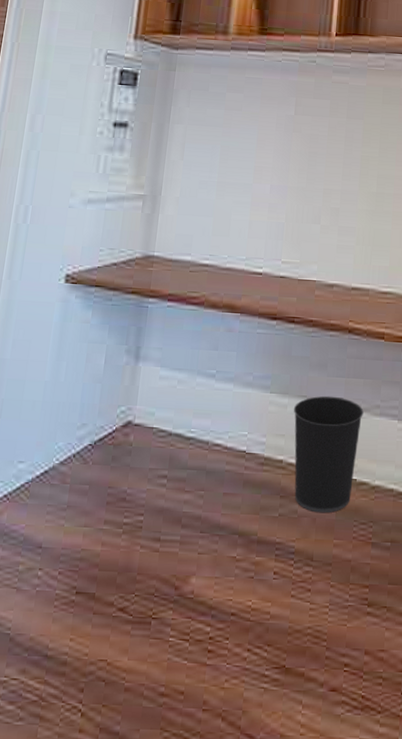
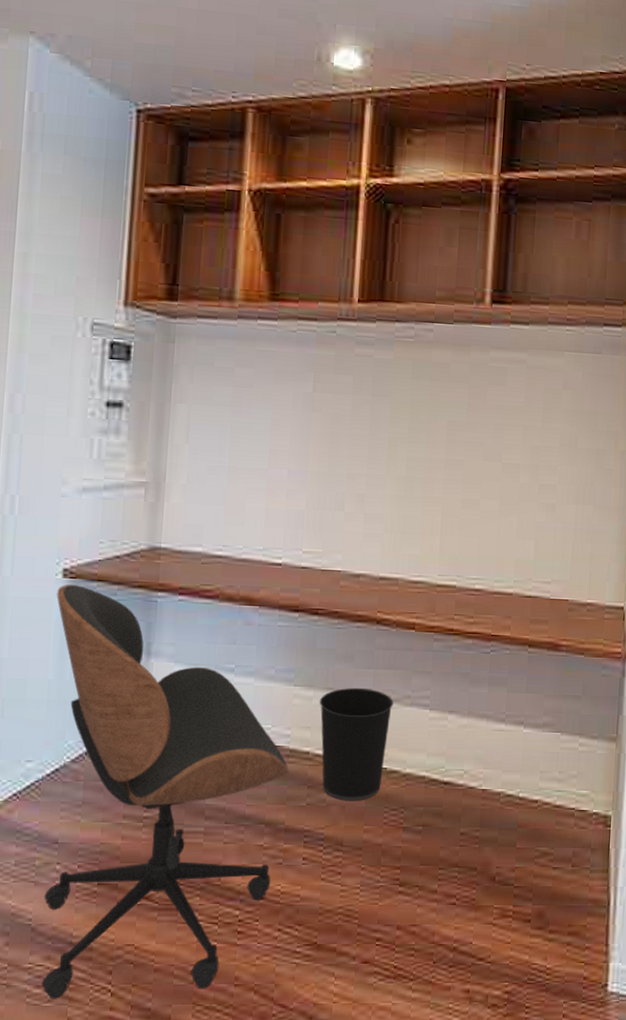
office chair: none [15,289,264,718] -> present [42,584,290,999]

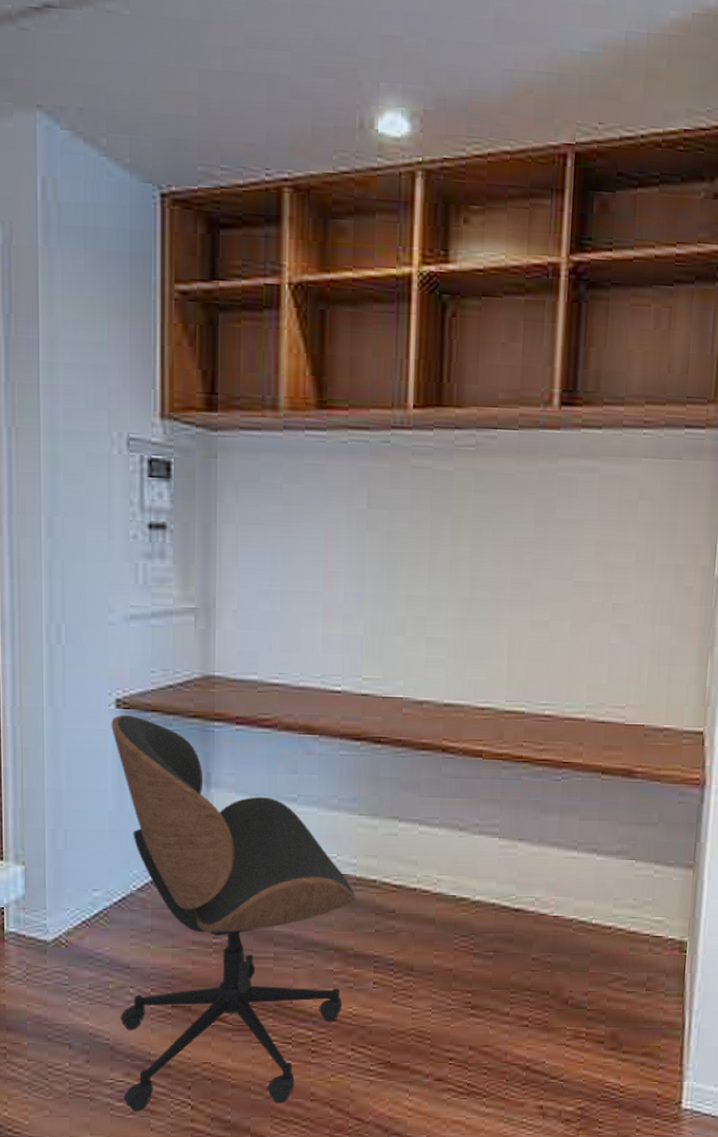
wastebasket: present [319,687,394,801] -> none [384,816,461,928]

